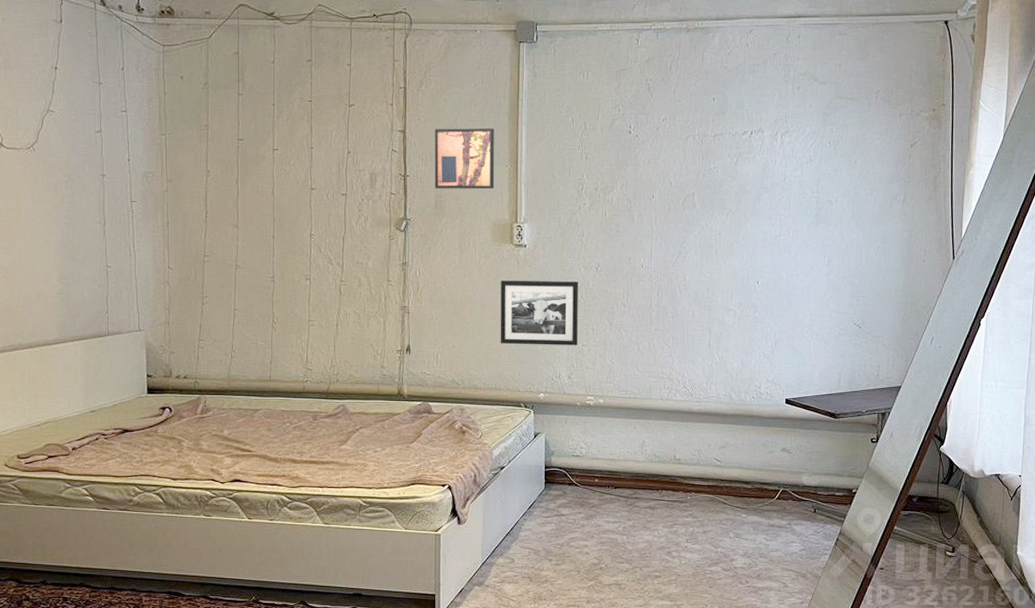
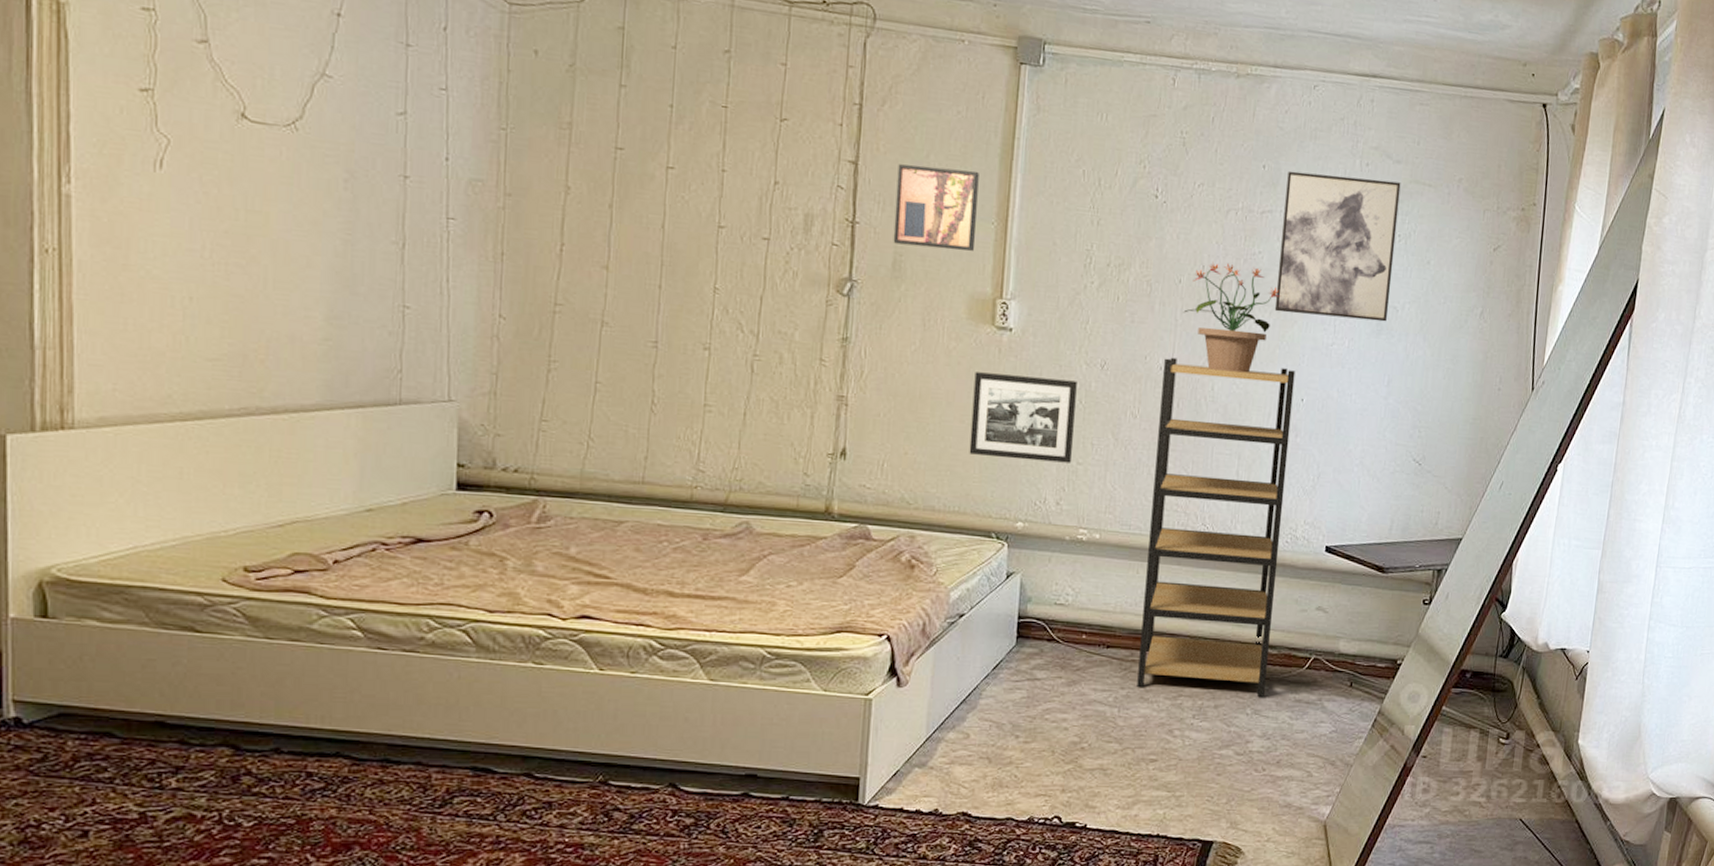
shelving unit: none [640,257,751,523] -> present [1137,357,1296,697]
potted plant: none [657,178,736,264] -> present [1183,261,1282,373]
wall art: none [730,99,828,214] -> present [1274,171,1401,322]

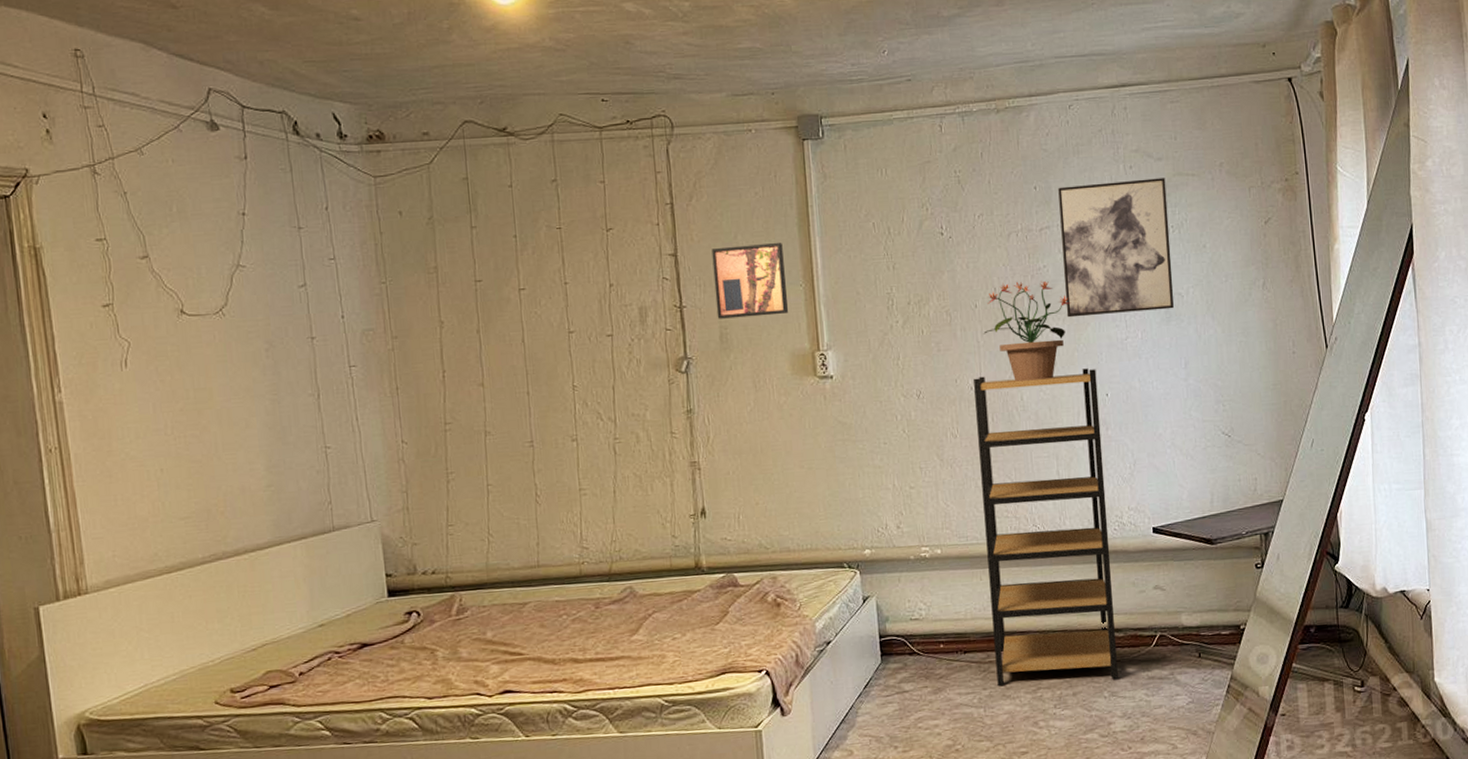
picture frame: present [969,372,1077,463] -> none [806,413,904,495]

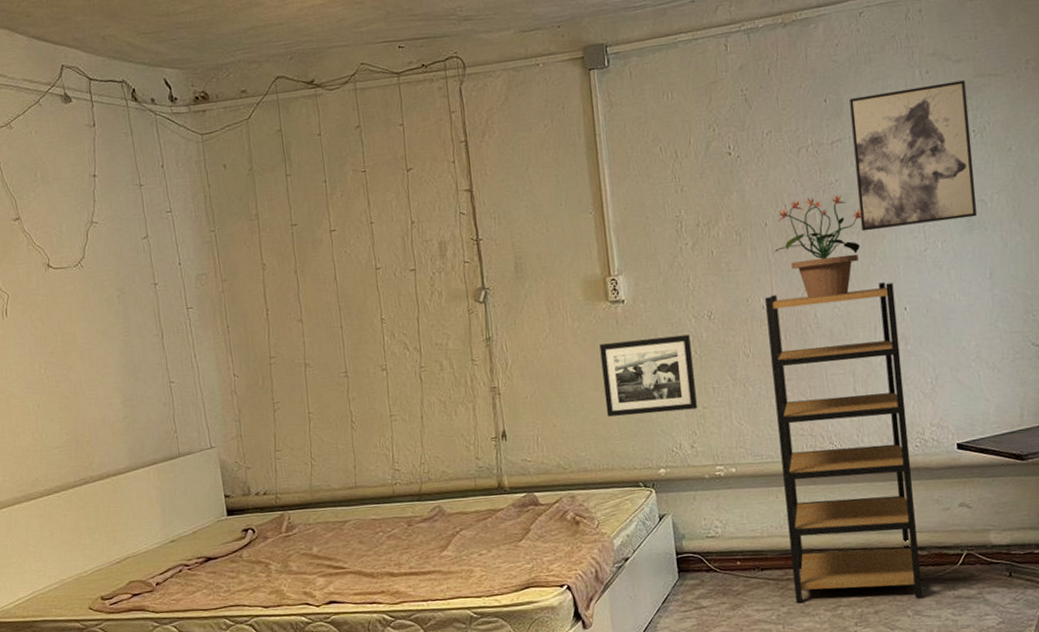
wall art: present [711,242,788,319] -> none [504,171,579,250]
picture frame: none [806,413,904,495] -> present [599,334,697,417]

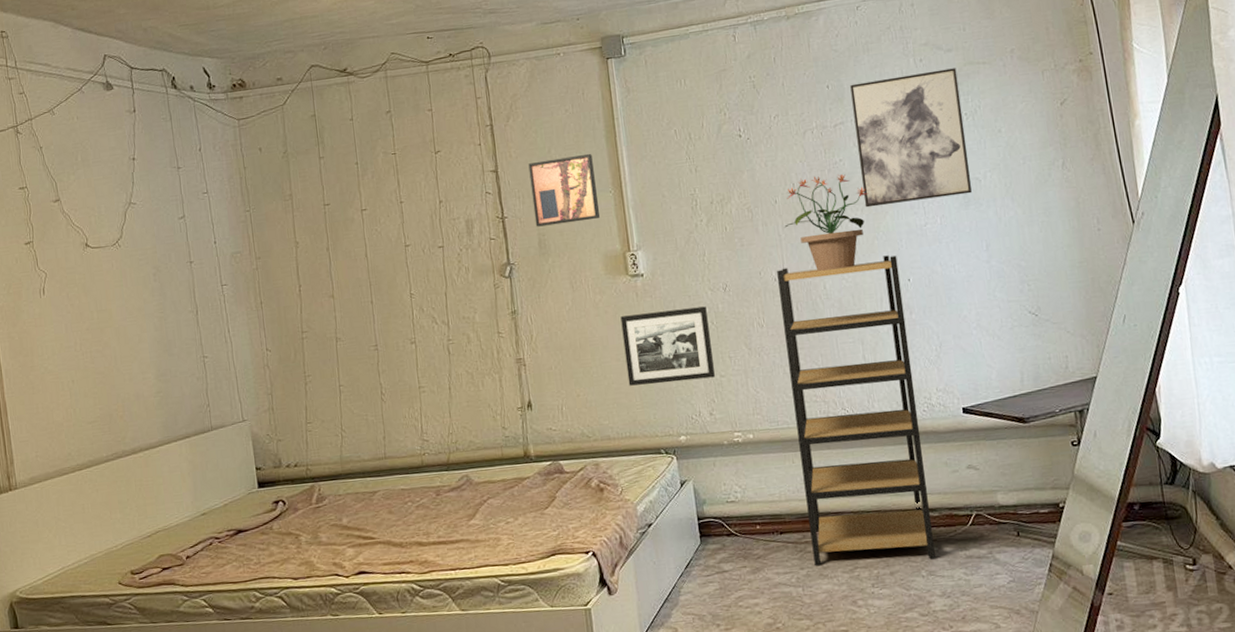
wall art: none [504,171,579,250] -> present [528,153,600,227]

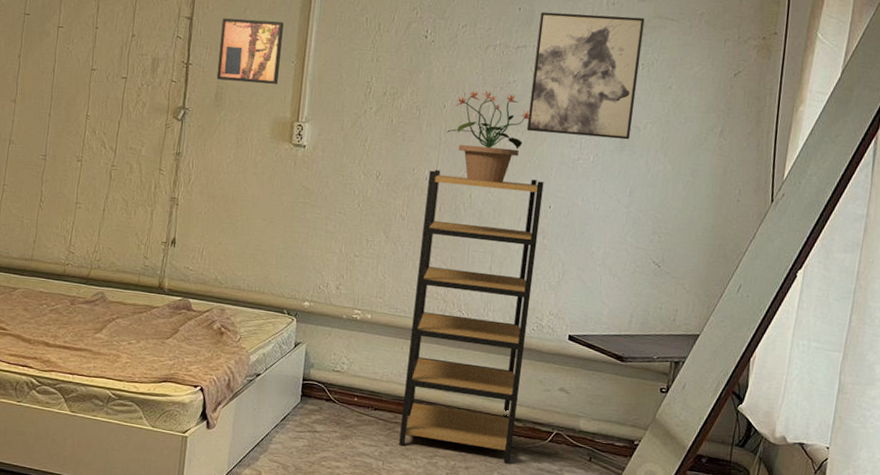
picture frame: present [620,306,715,386] -> none [268,180,356,255]

